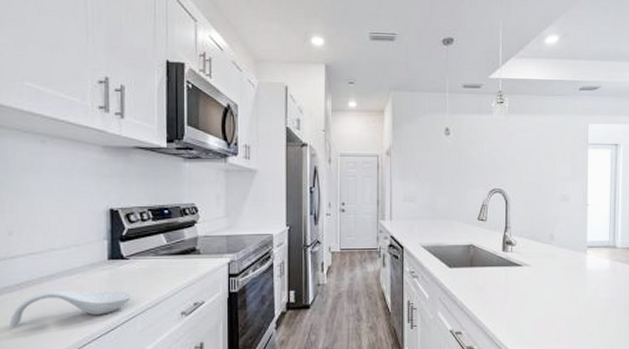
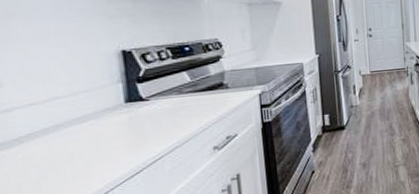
spoon rest: present [8,289,133,327] -> none [10,133,158,185]

